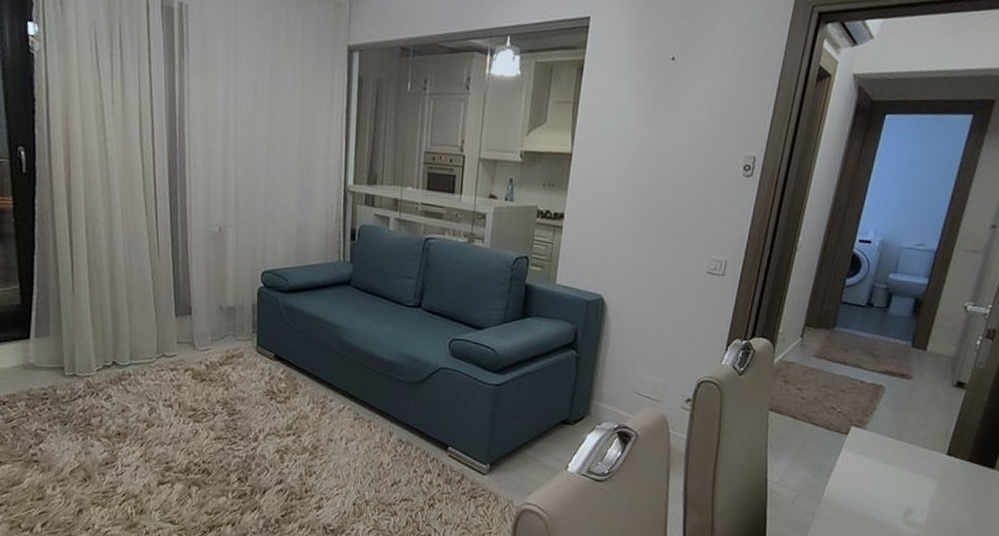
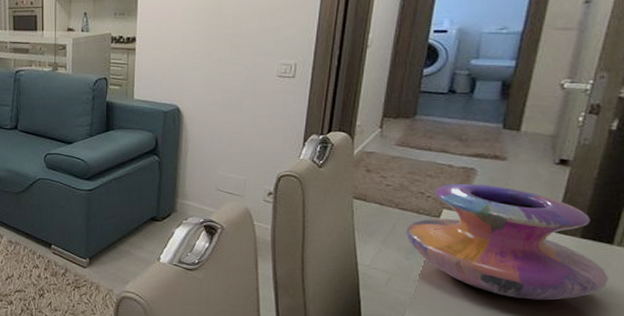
decorative vase: none [814,400,989,523] -> present [405,183,610,301]

